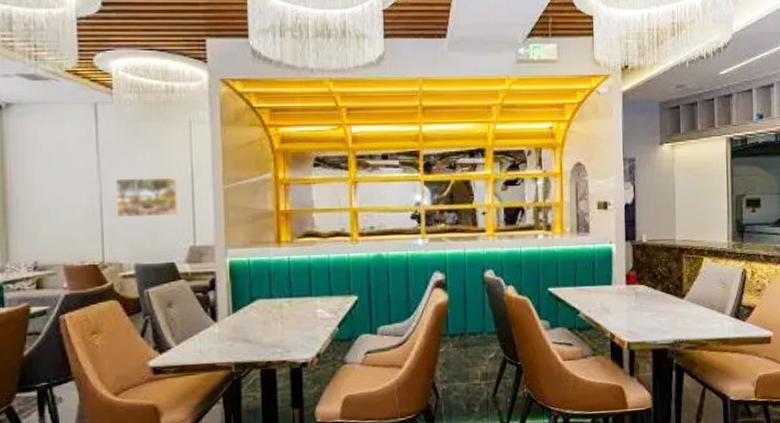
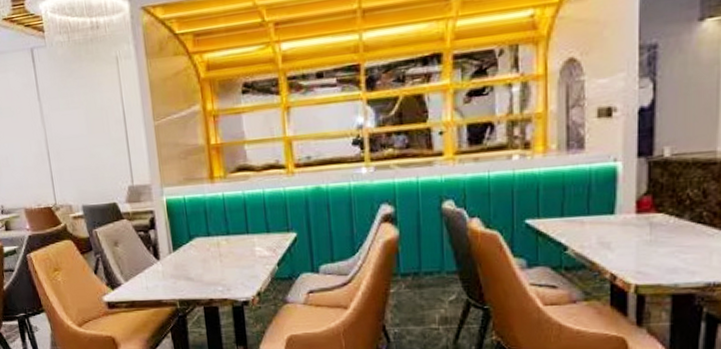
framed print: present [115,177,179,217] -> none [56,117,116,160]

